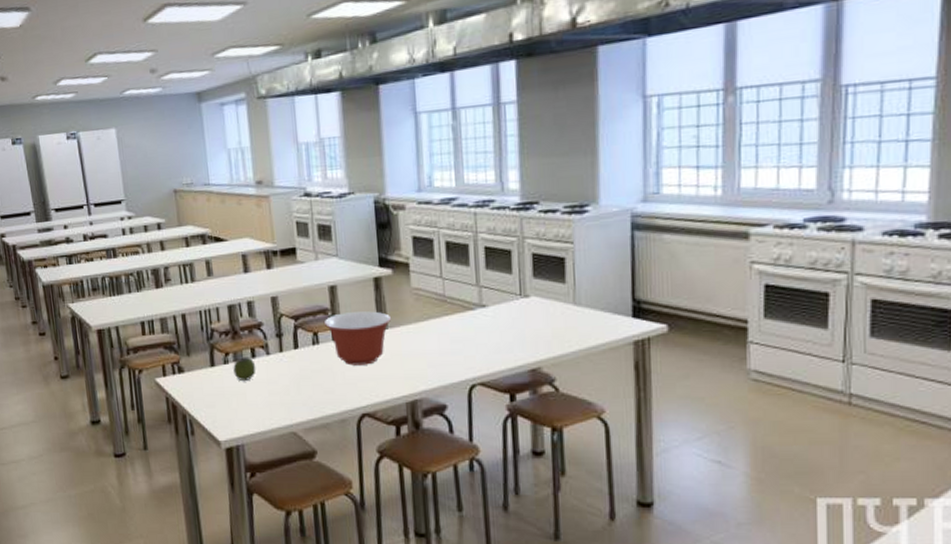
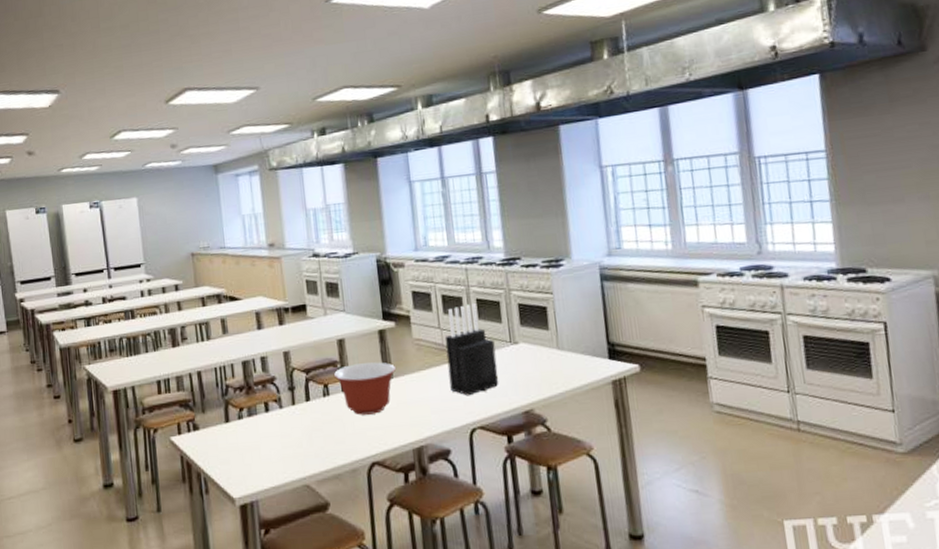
apple: present [233,357,256,381] -> none [247,411,270,435]
knife block: none [446,250,505,351] -> present [444,302,499,396]

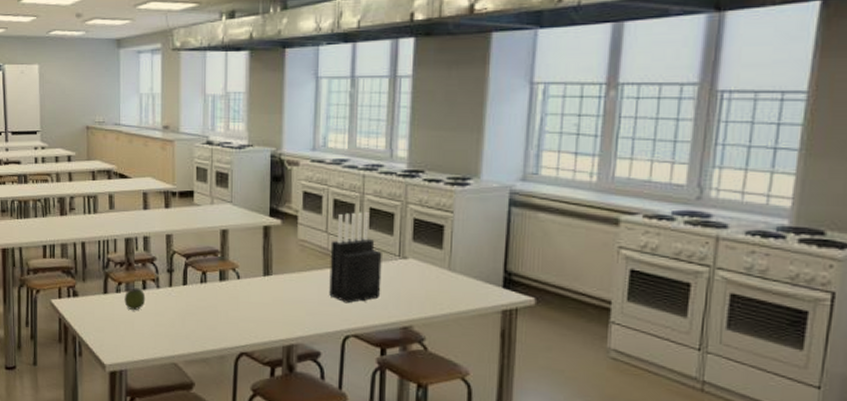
apple: none [247,411,270,435] -> present [124,288,146,310]
mixing bowl: present [333,362,396,415] -> none [213,256,276,307]

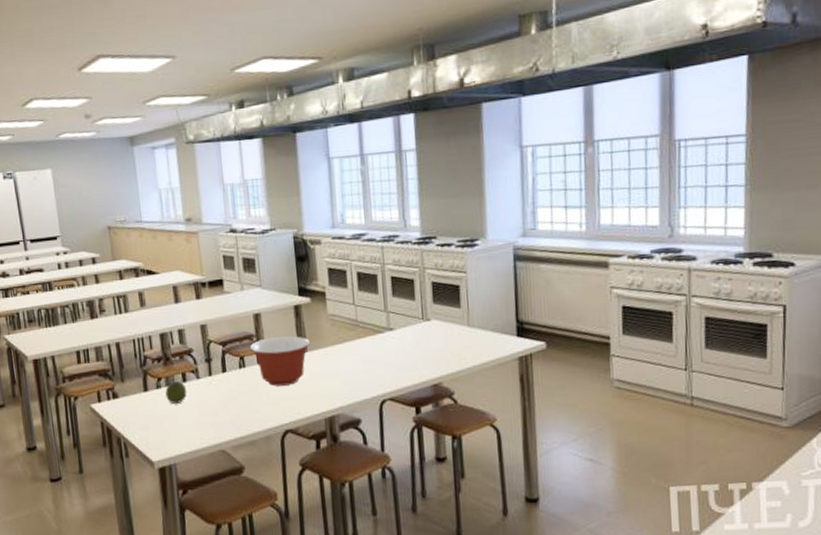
mixing bowl: none [213,256,276,307] -> present [249,336,310,386]
knife block: present [329,211,382,304] -> none [359,280,410,370]

